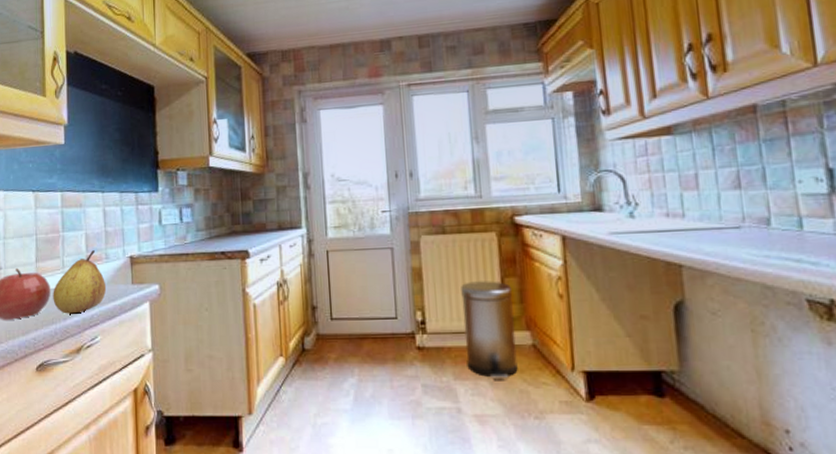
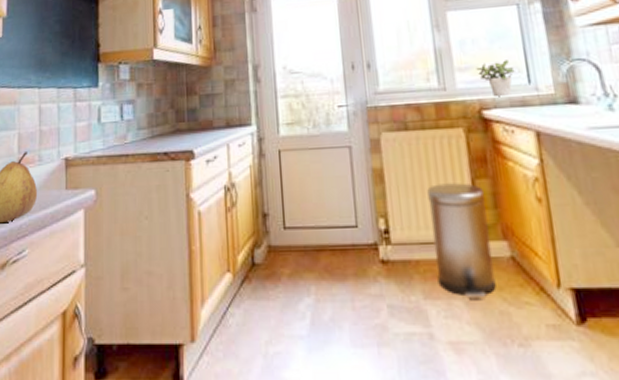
potted plant: none [510,170,546,205] -> present [476,60,515,98]

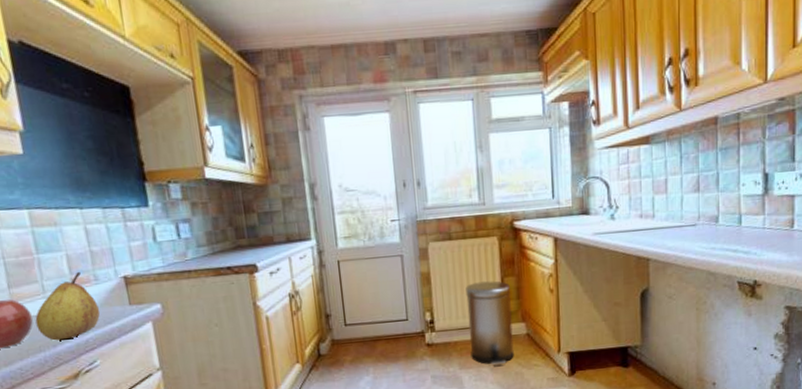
potted plant: present [476,60,515,98] -> none [511,178,543,210]

